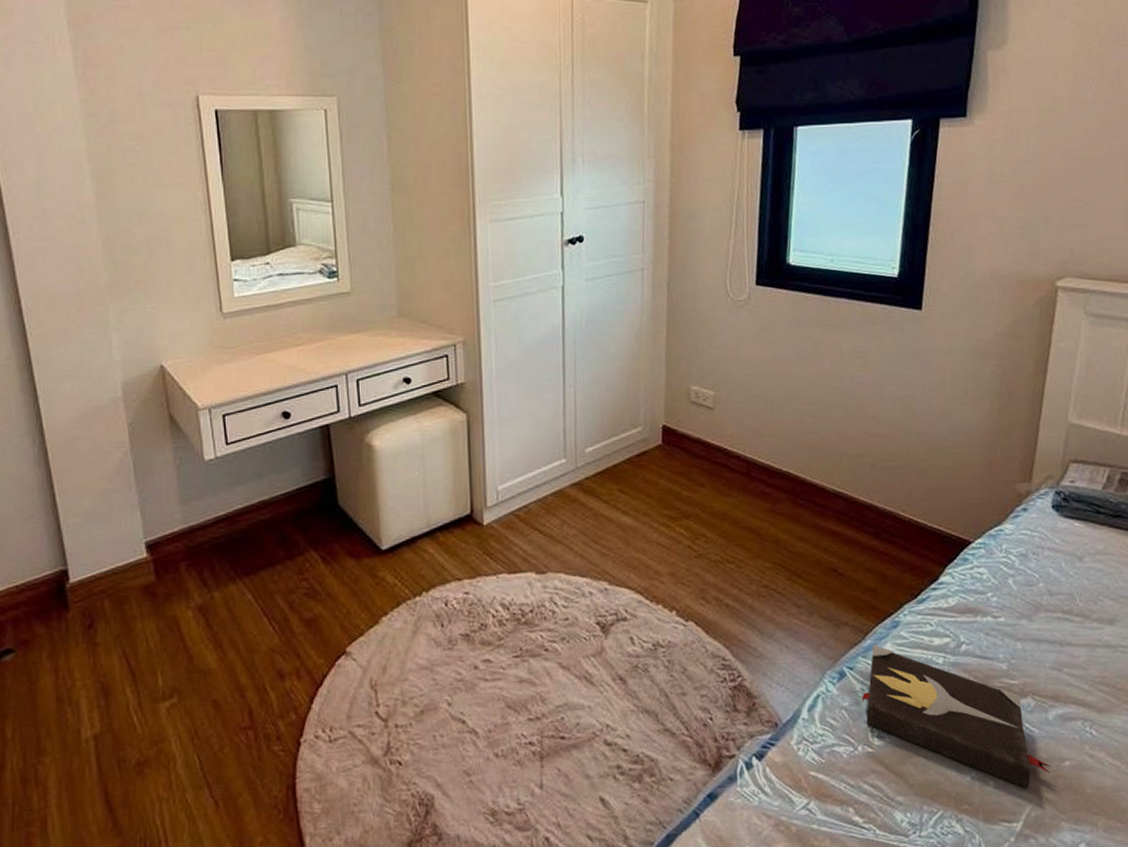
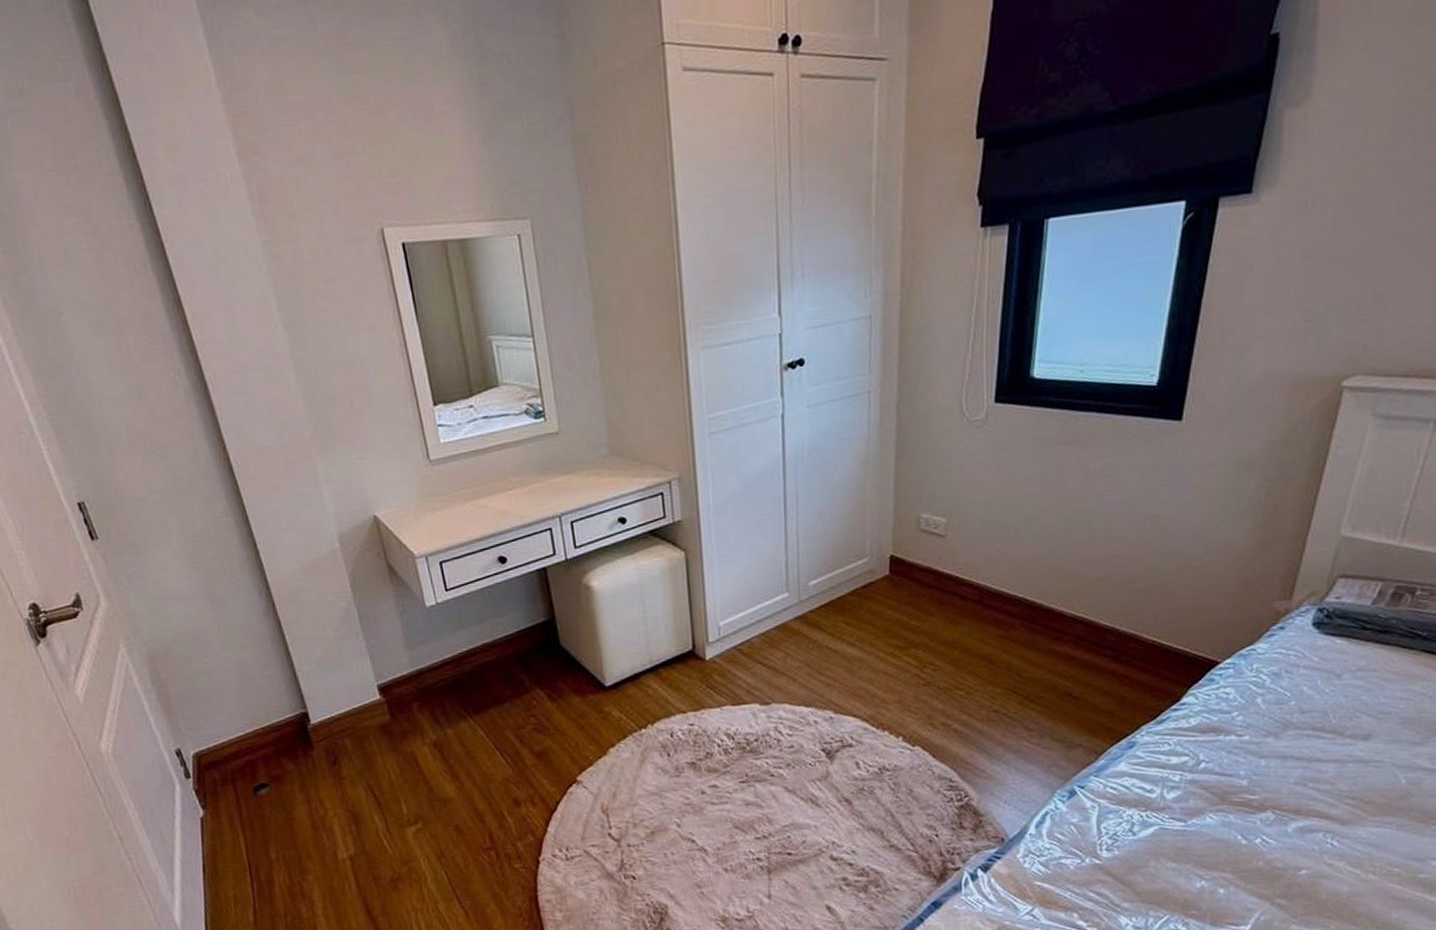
hardback book: present [862,644,1051,789] -> none [1092,764,1285,896]

